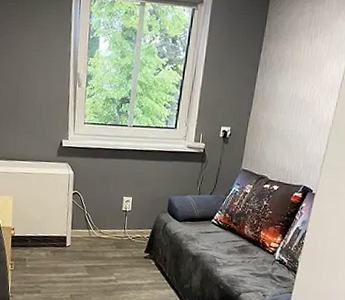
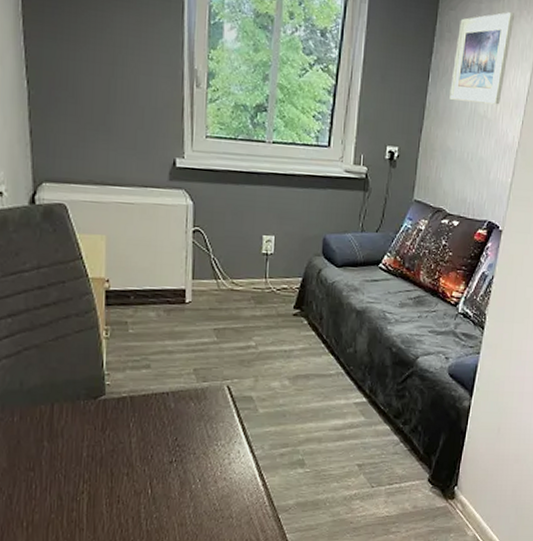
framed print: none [274,13,333,91] -> present [449,12,514,105]

